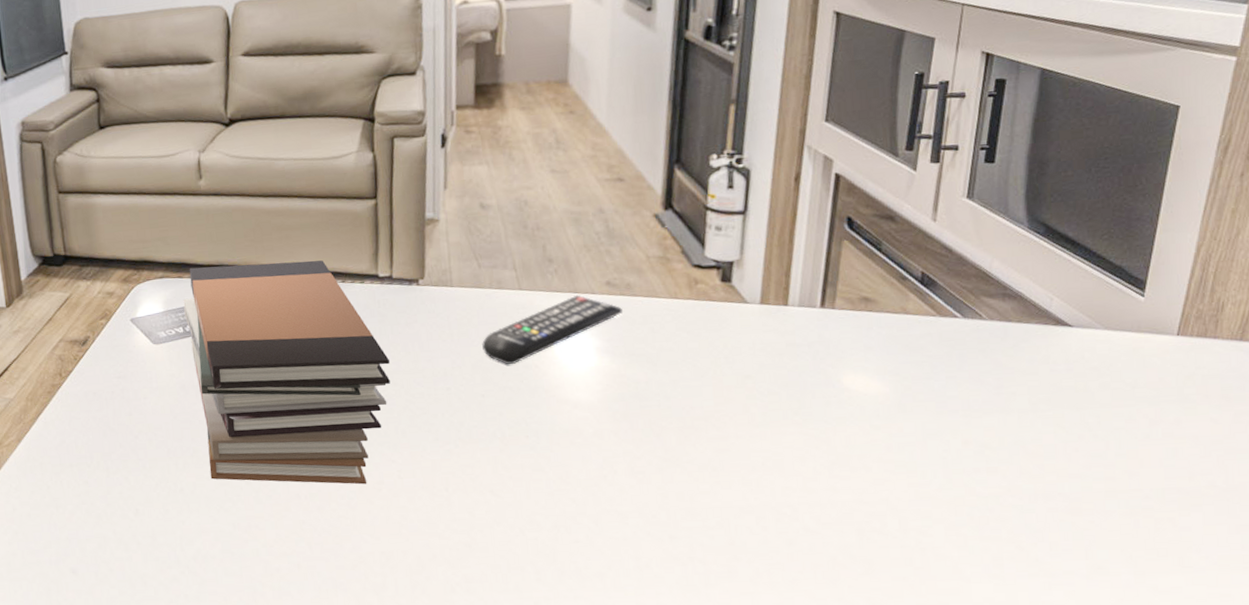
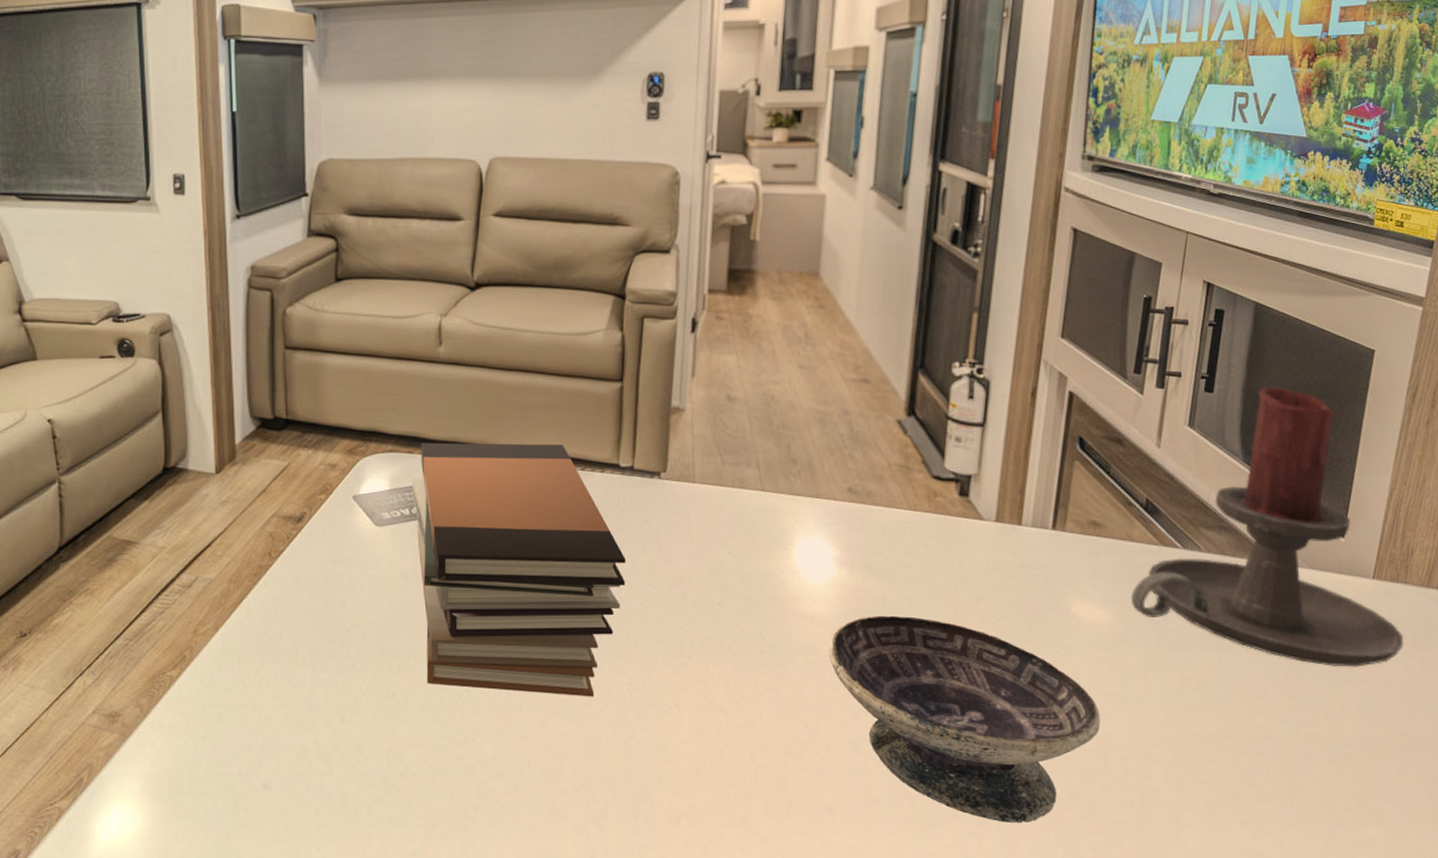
remote control: present [482,294,622,365] -> none [721,500,863,572]
bowl: none [593,397,877,583] -> present [829,615,1101,824]
candle holder: none [906,152,1212,423] -> present [1130,387,1403,667]

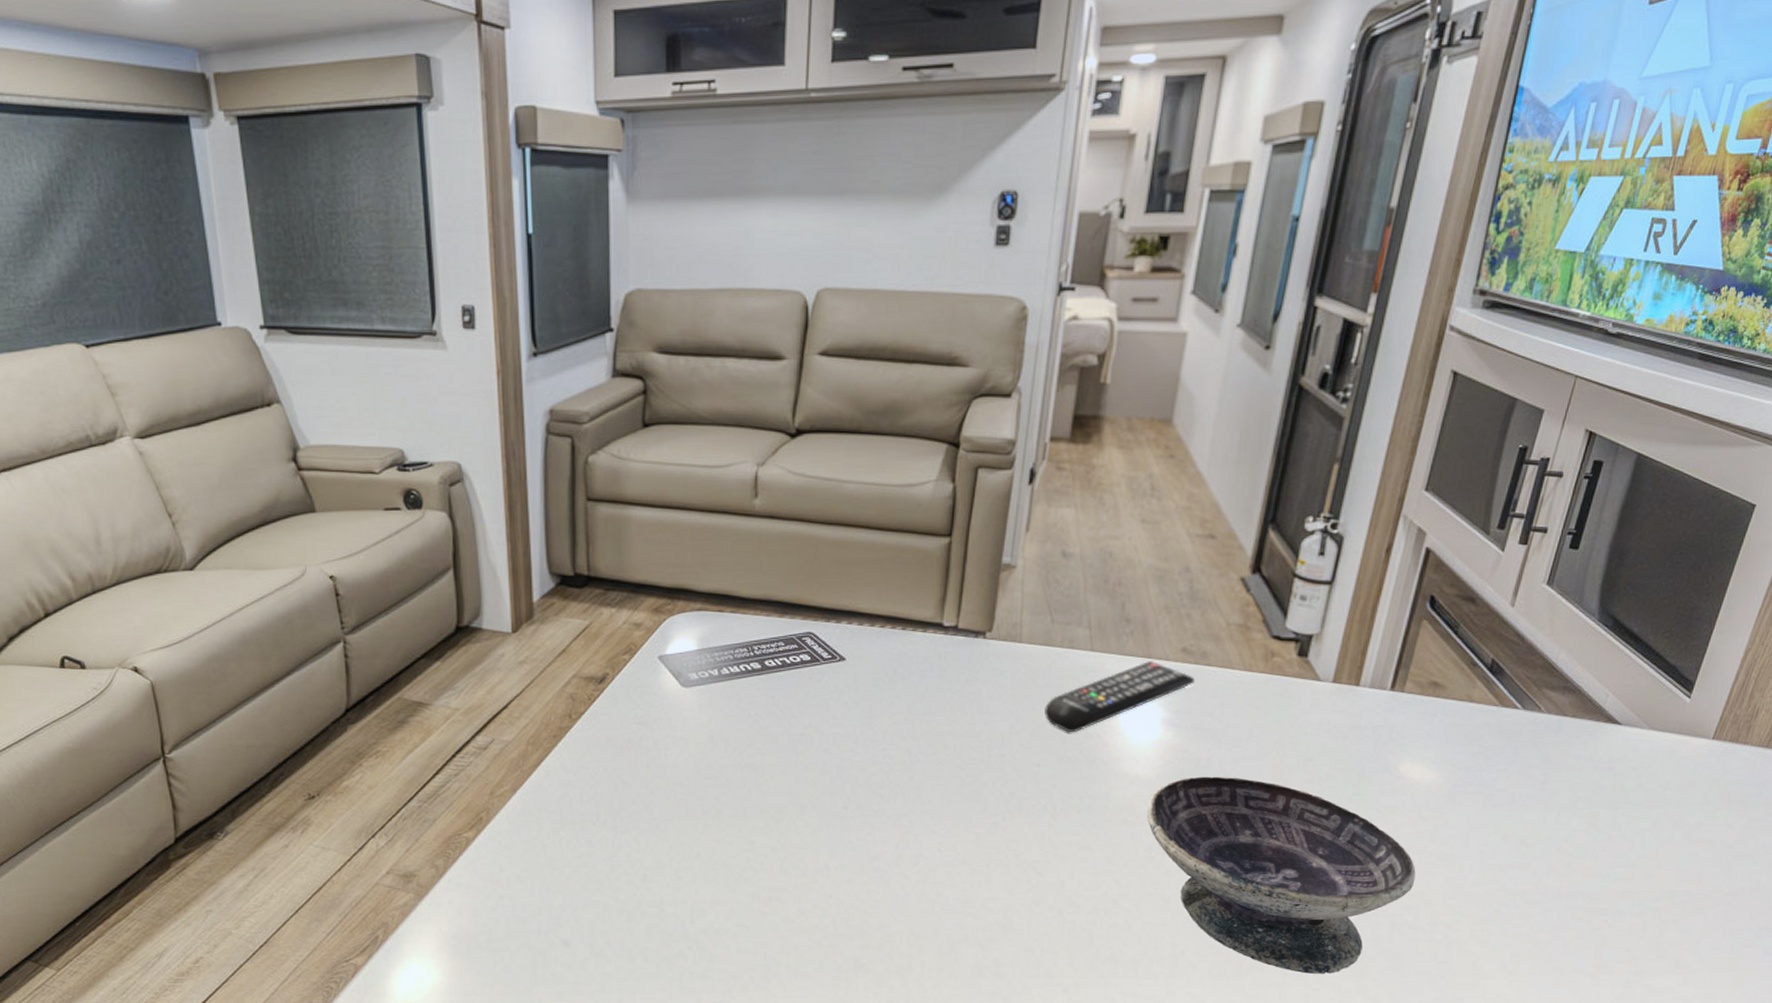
book stack: present [412,442,626,697] -> none [721,600,944,857]
remote control: none [721,500,863,572] -> present [1045,660,1194,733]
candle holder: present [1130,387,1403,667] -> none [1462,543,1733,826]

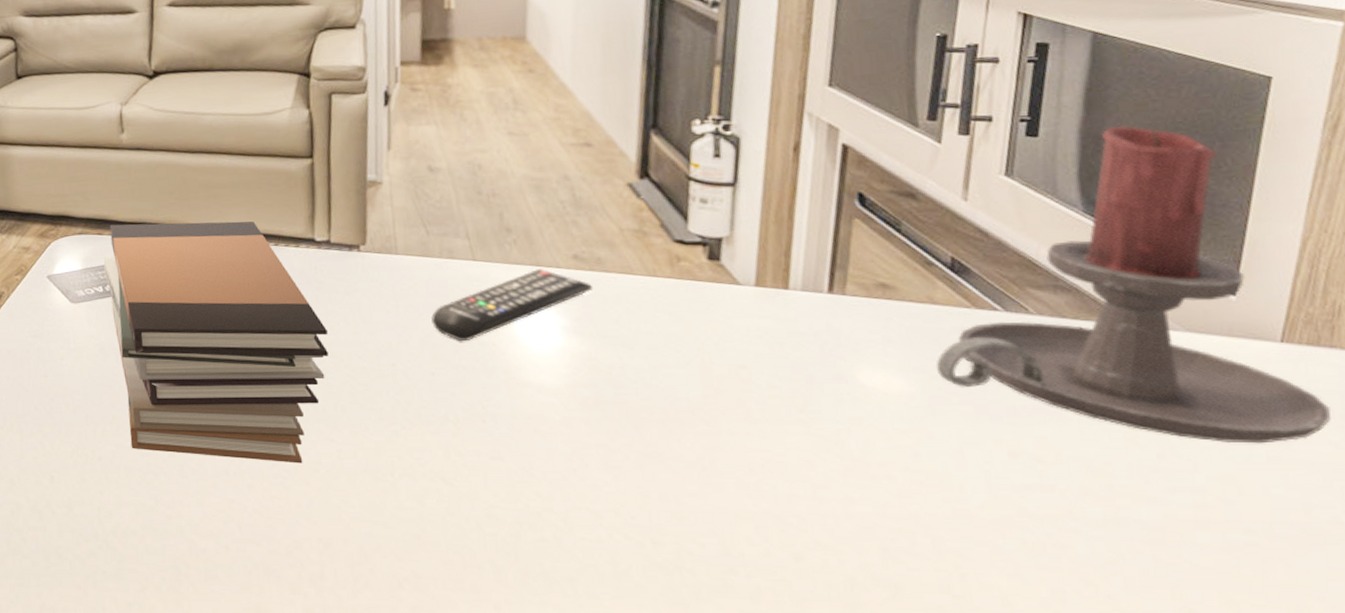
book stack: none [721,600,944,857] -> present [103,221,328,464]
bowl: present [1147,776,1416,975] -> none [560,385,903,604]
candle holder: none [1462,543,1733,826] -> present [935,126,1331,444]

